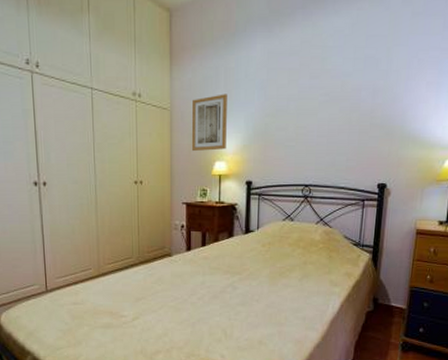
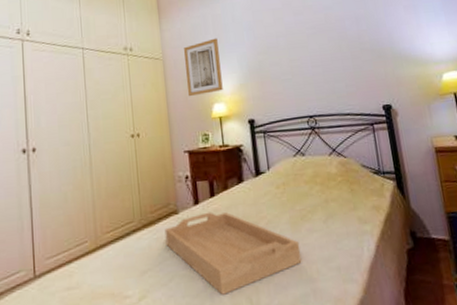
serving tray: none [158,258,274,325] -> present [164,212,302,295]

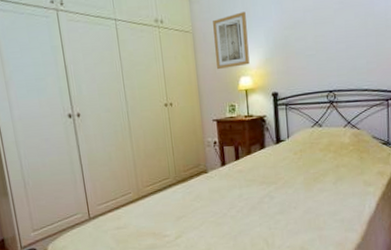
serving tray: present [164,212,302,295] -> none [196,172,312,237]

